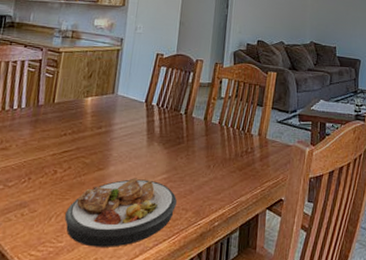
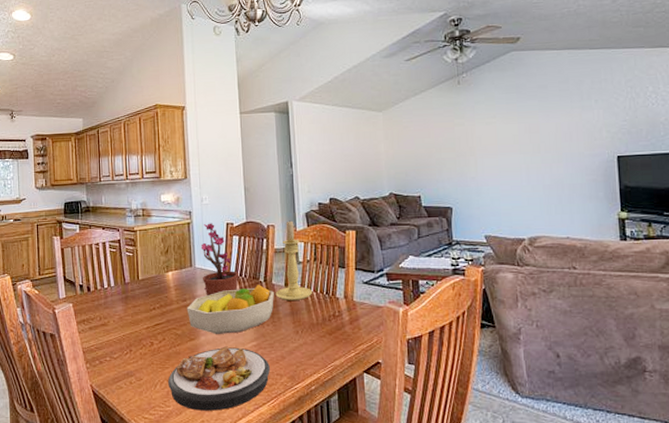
fruit bowl: none [100,117,192,165] -> present [186,285,274,334]
potted plant: none [123,52,161,125] -> present [200,223,240,297]
candle holder: none [193,57,230,135] -> present [275,220,313,300]

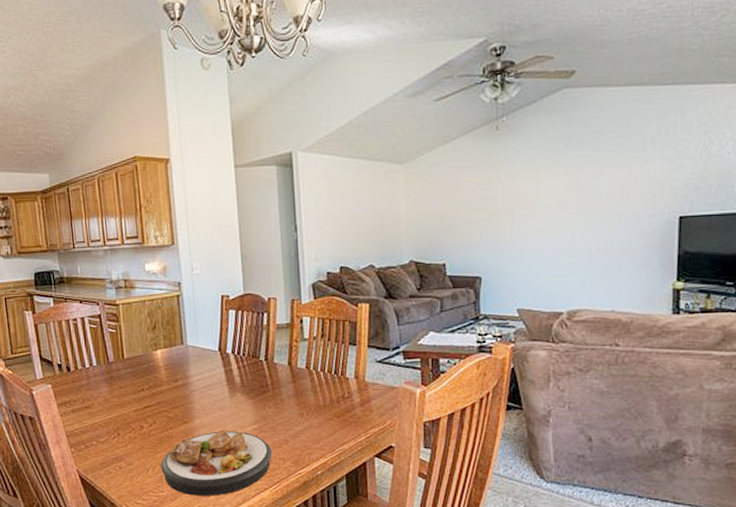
fruit bowl: present [186,285,274,334] -> none [178,364,276,417]
potted plant: present [200,223,240,297] -> none [192,295,237,377]
candle holder: present [275,220,313,300] -> none [277,292,320,381]

